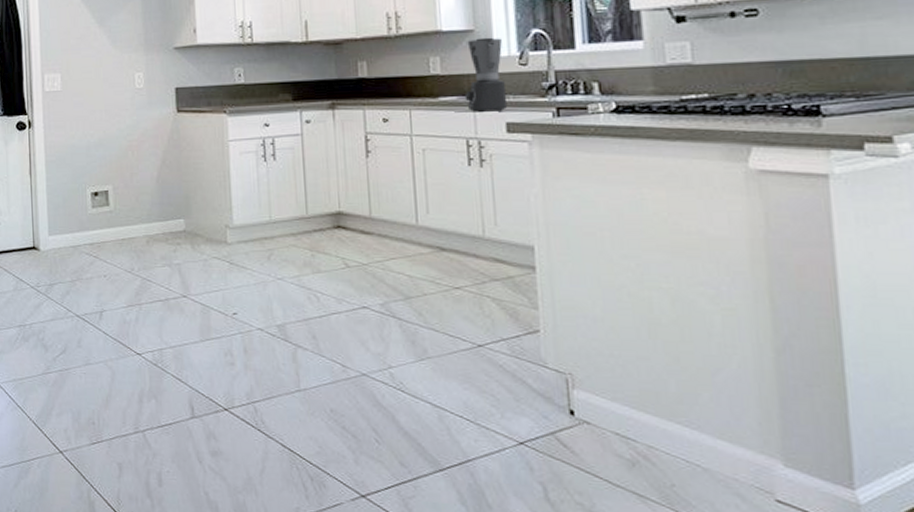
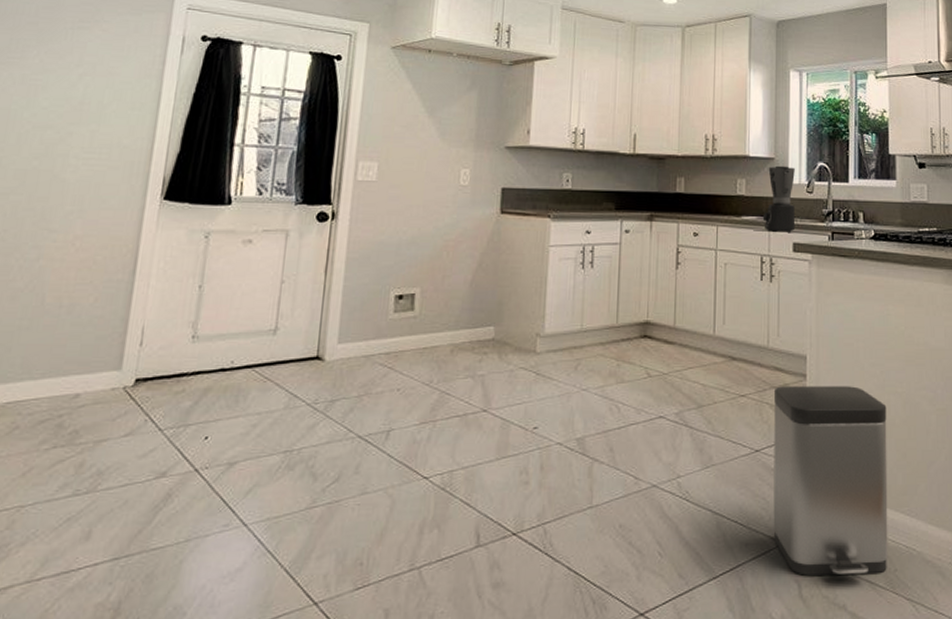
pedal bin: none [496,279,662,486] -> present [773,386,888,577]

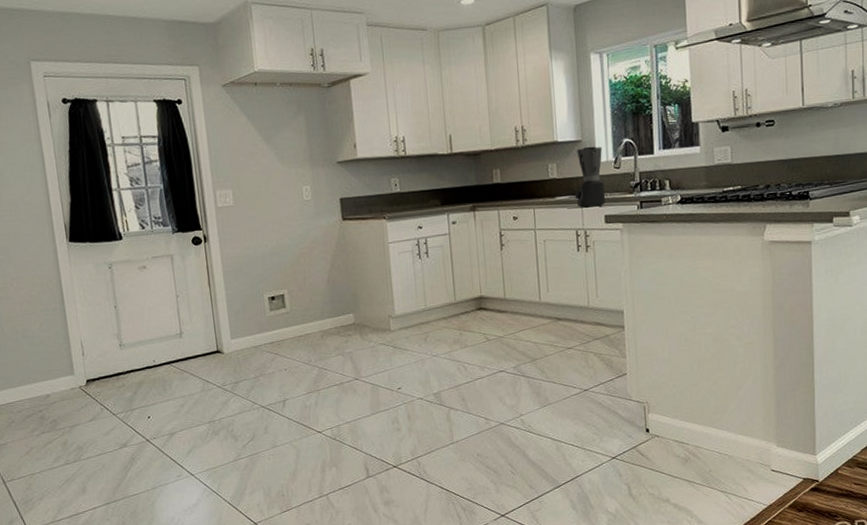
pedal bin: present [773,386,888,577] -> none [597,331,704,481]

